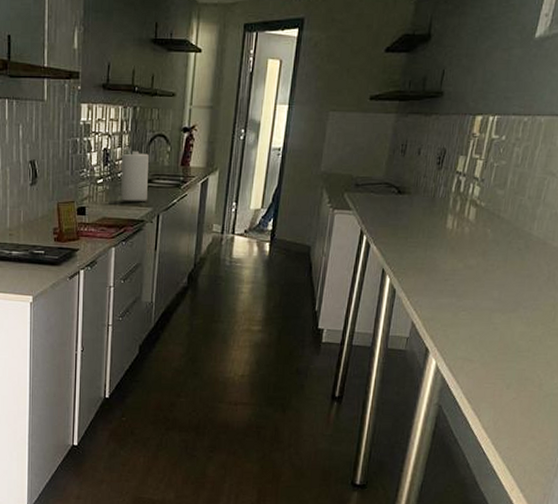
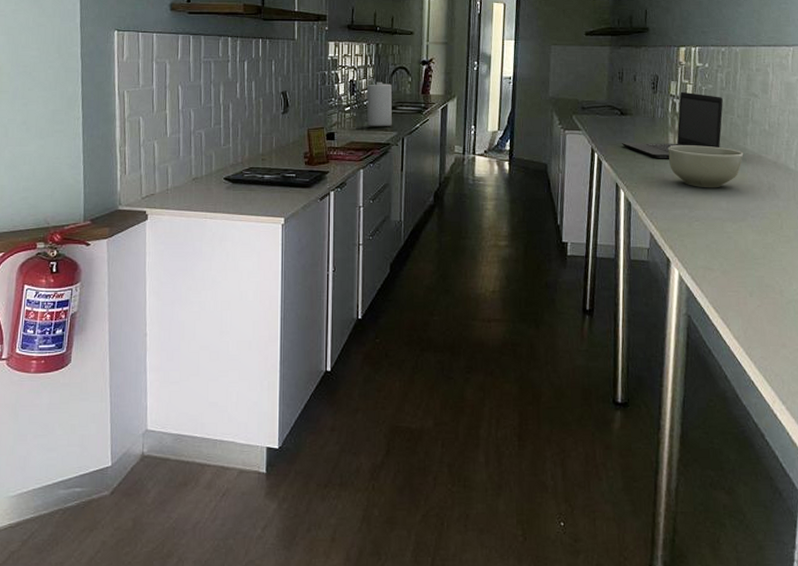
laptop: none [394,168,515,244] -> present [621,91,723,159]
bowl: none [443,229,528,277] -> present [667,145,744,188]

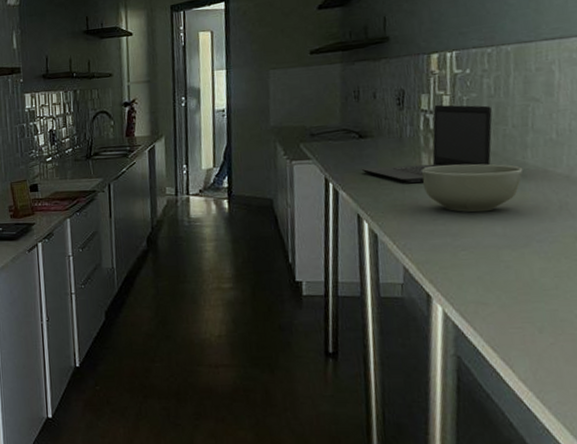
paper towel holder: present [366,81,392,127] -> none [66,128,96,176]

